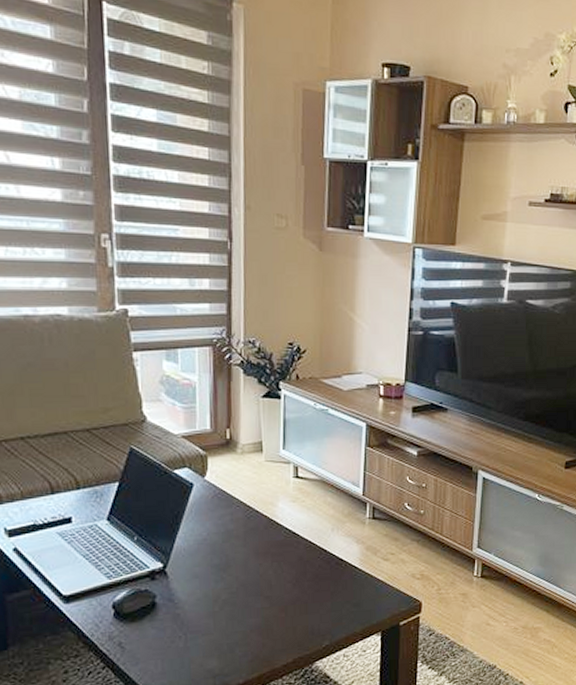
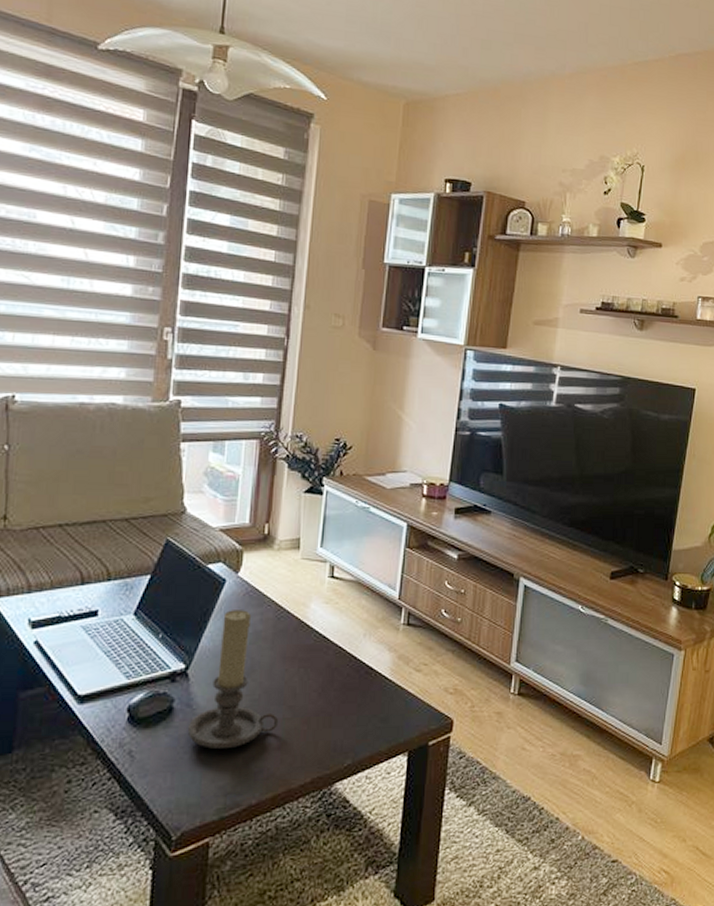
candle holder: none [171,511,258,638] -> present [187,610,279,750]

